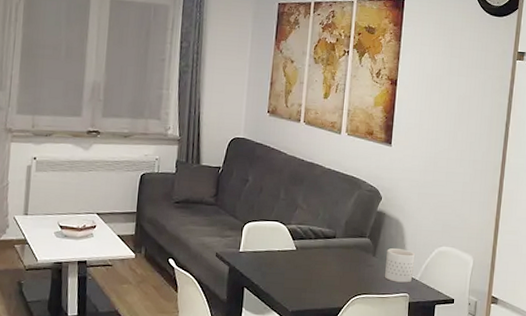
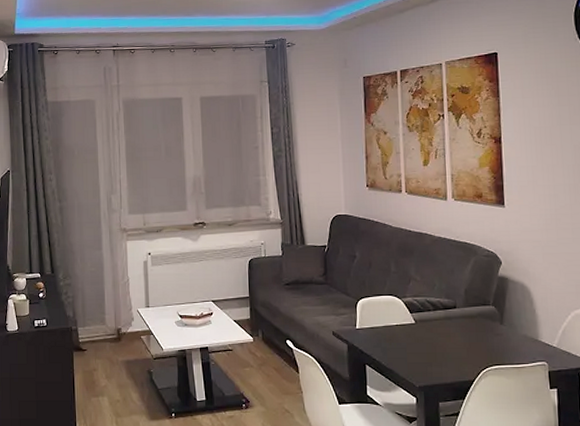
mug: present [384,248,416,283] -> none [515,315,550,351]

